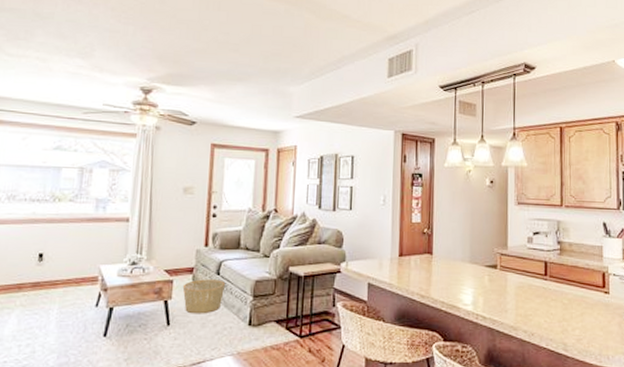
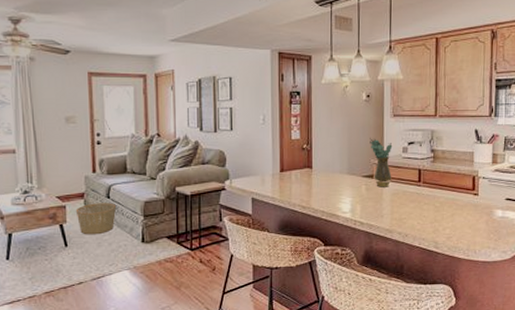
vase: none [493,224,517,279] -> present [370,137,393,187]

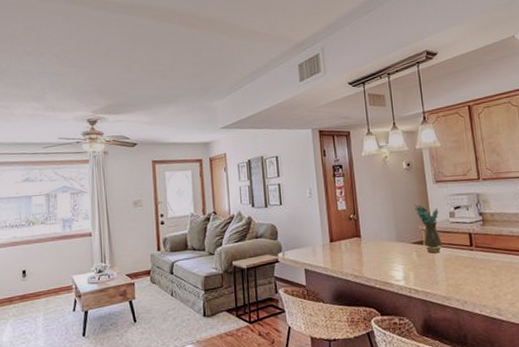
basket: present [75,203,116,235] -> none [143,278,179,311]

